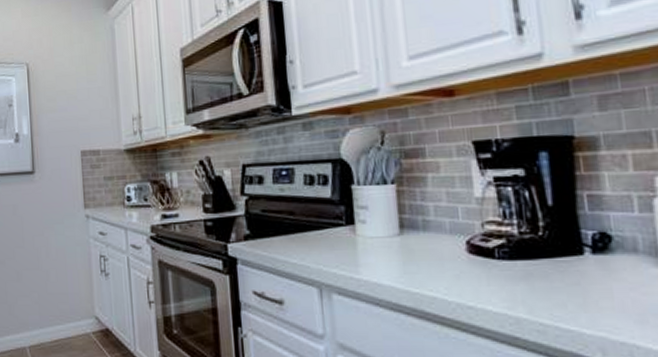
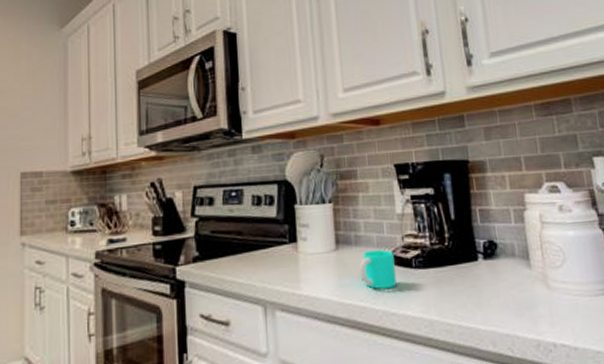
cup: none [428,236,474,279] -> present [359,249,397,289]

